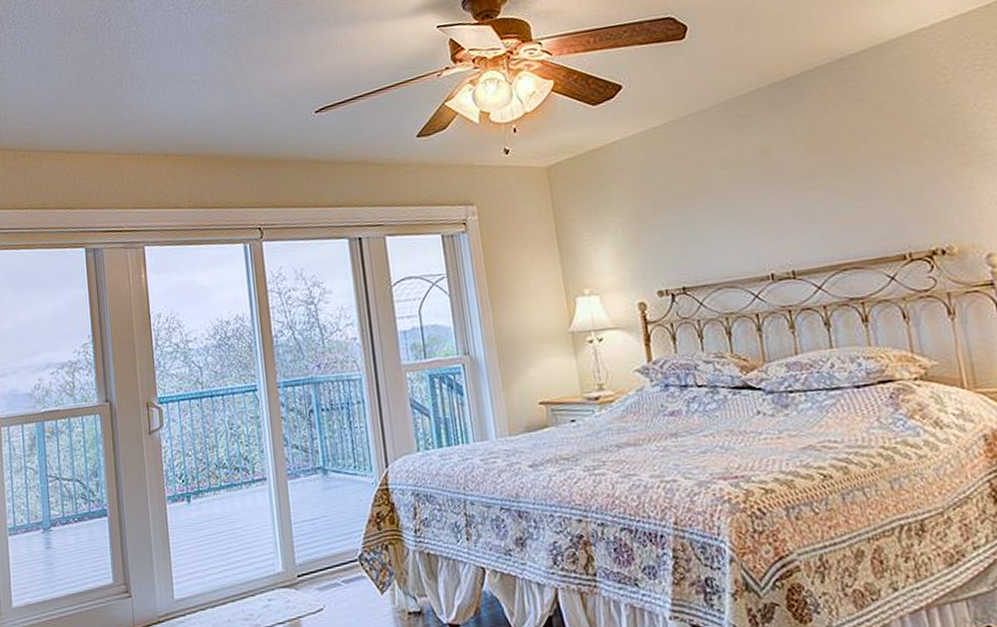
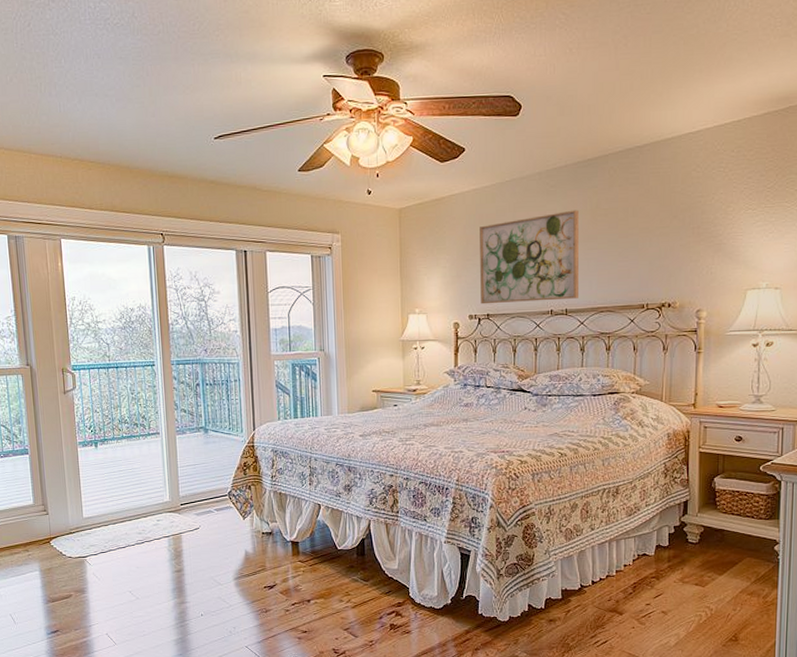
wall art: none [655,141,808,276] -> present [480,210,578,305]

